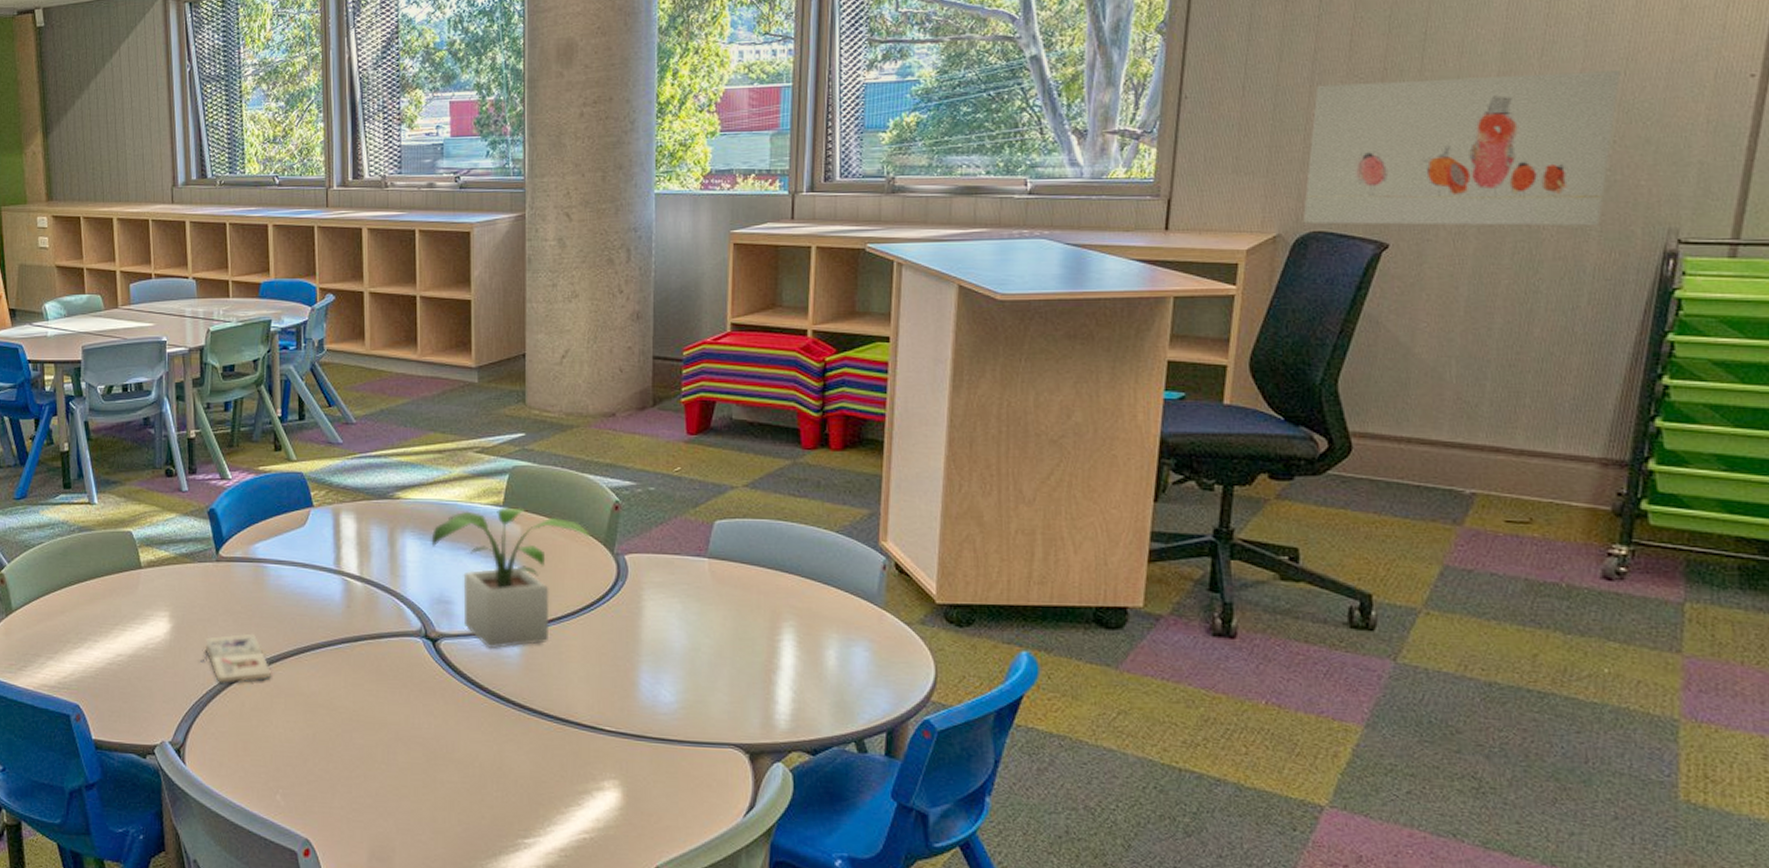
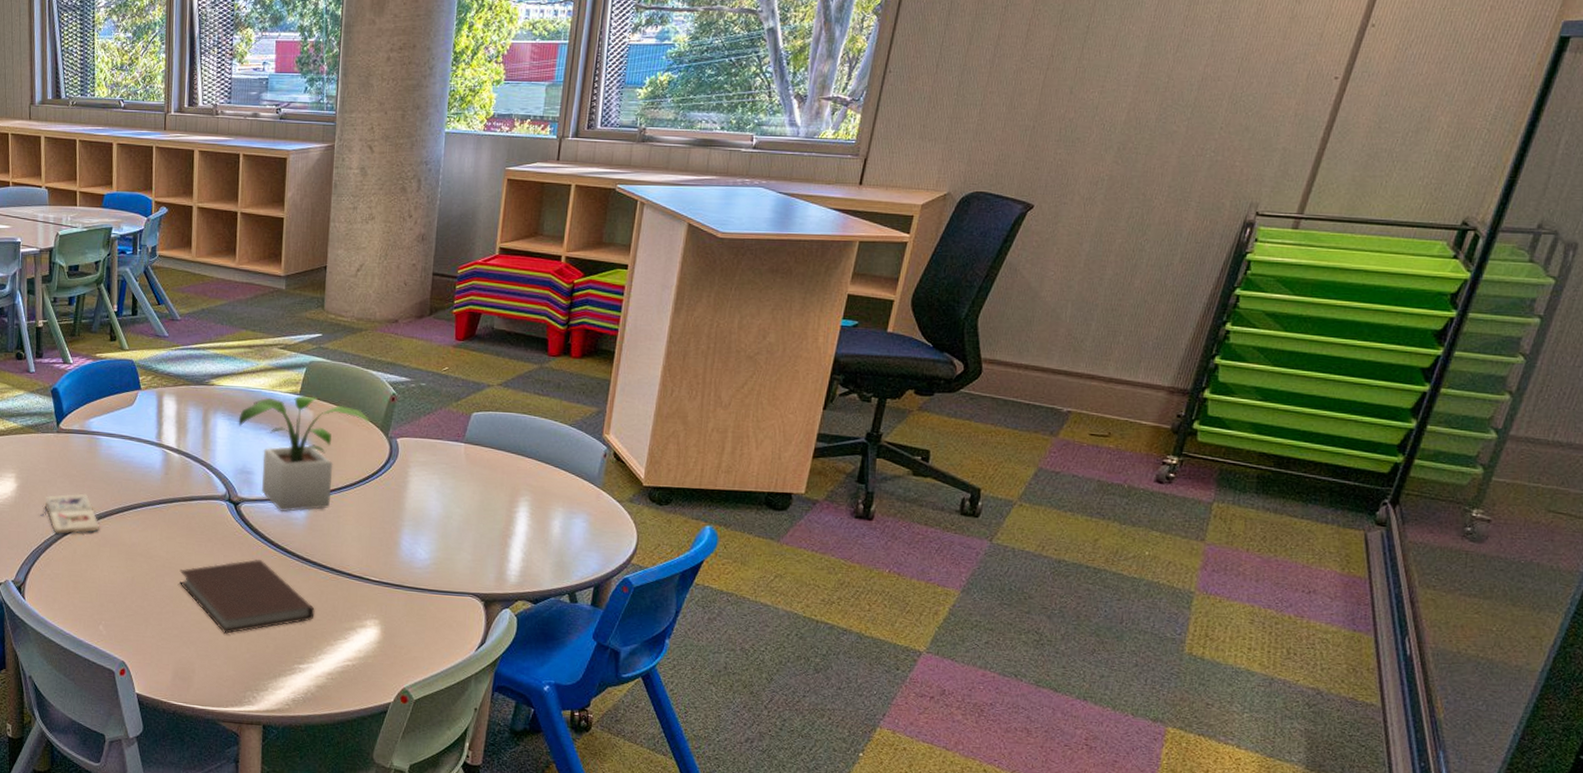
notebook: none [370,708,539,802] -> present [179,559,315,634]
wall art: present [1303,71,1621,226] -> none [969,67,1235,198]

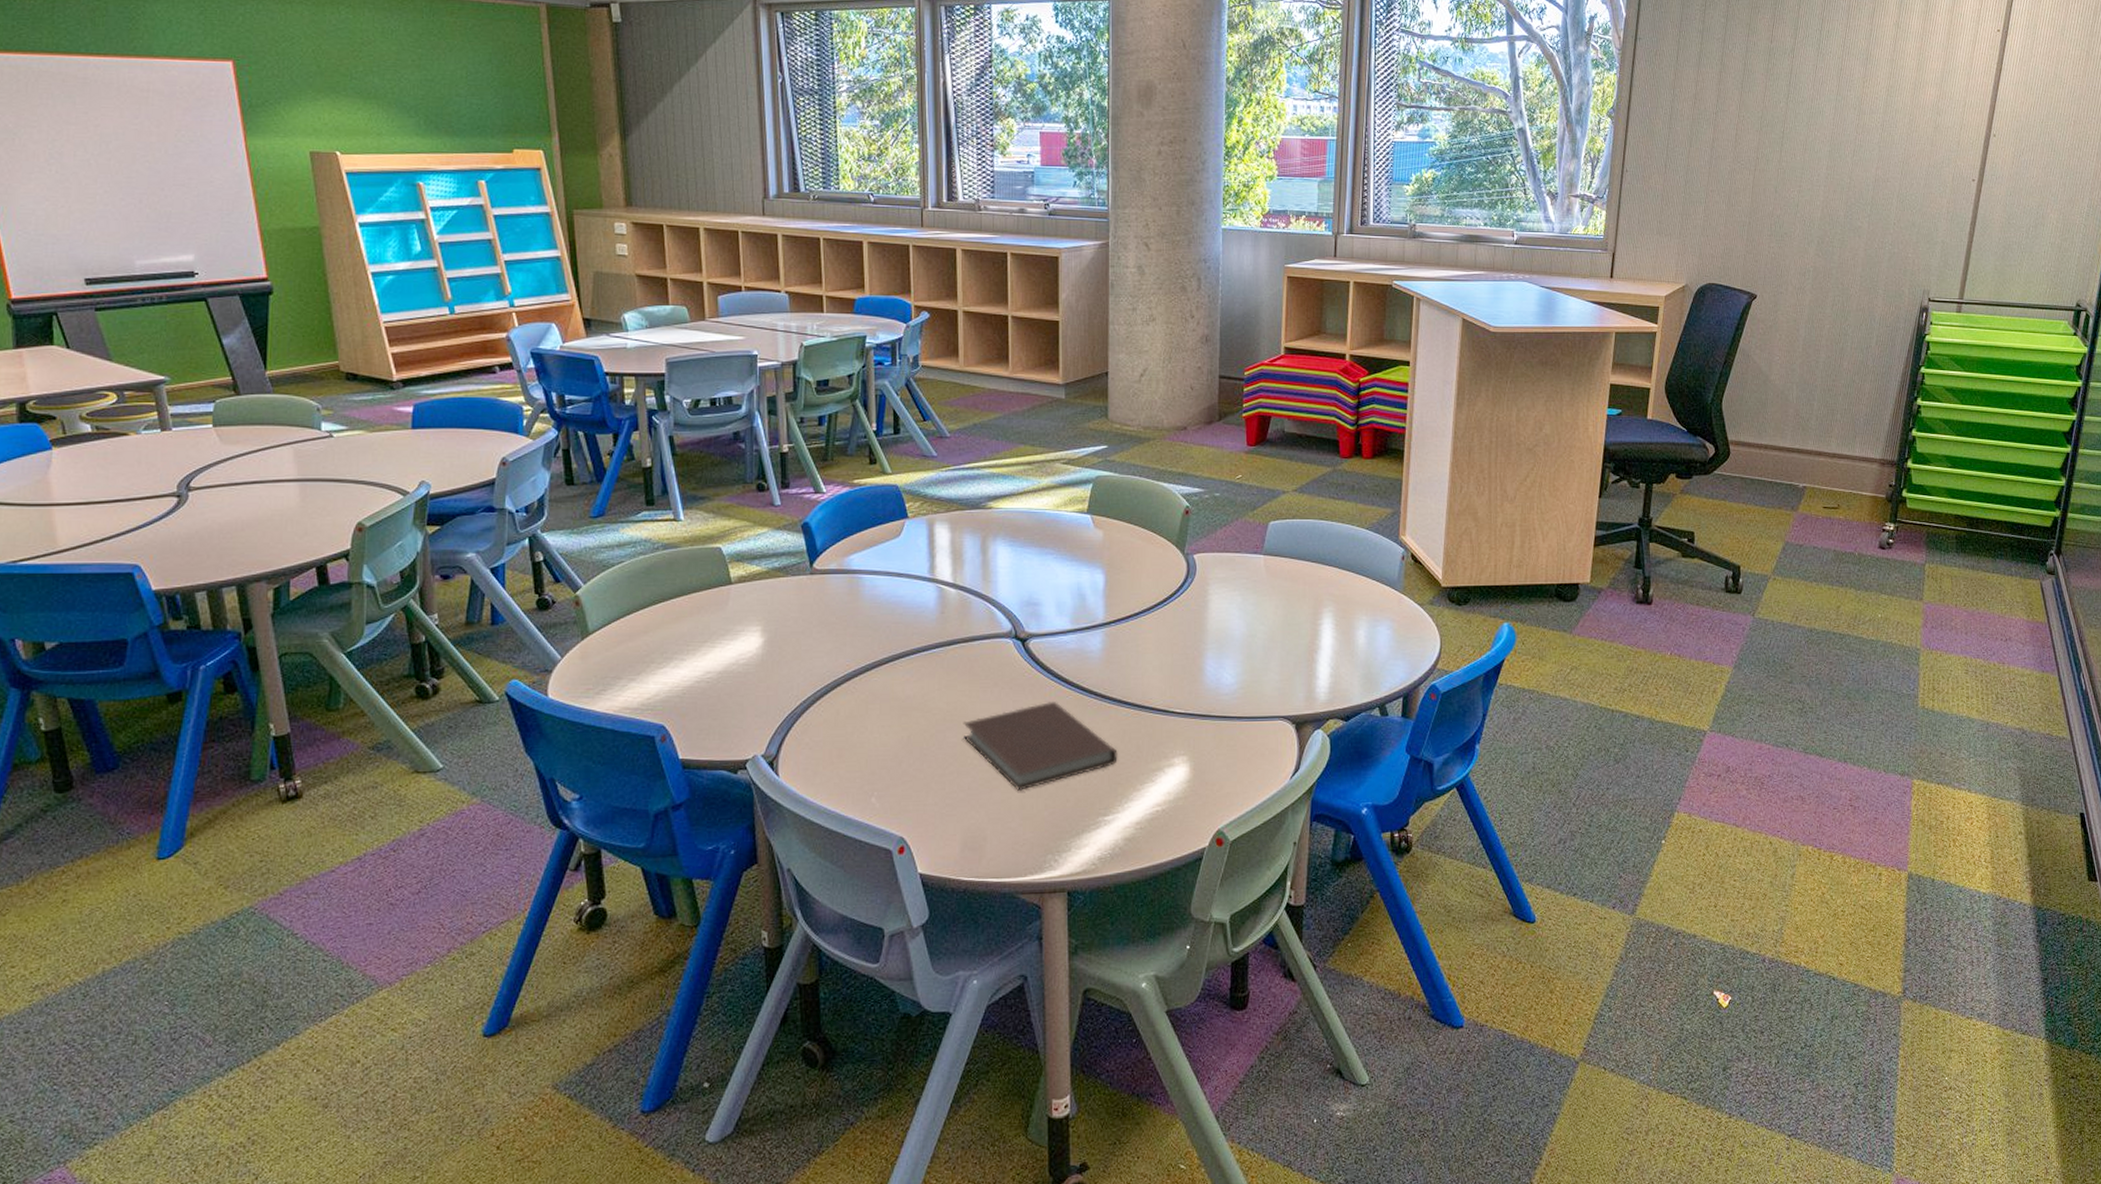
paperback book: present [40,493,100,534] -> none [794,643,867,694]
potted plant: present [238,395,370,512] -> none [1021,514,1164,645]

